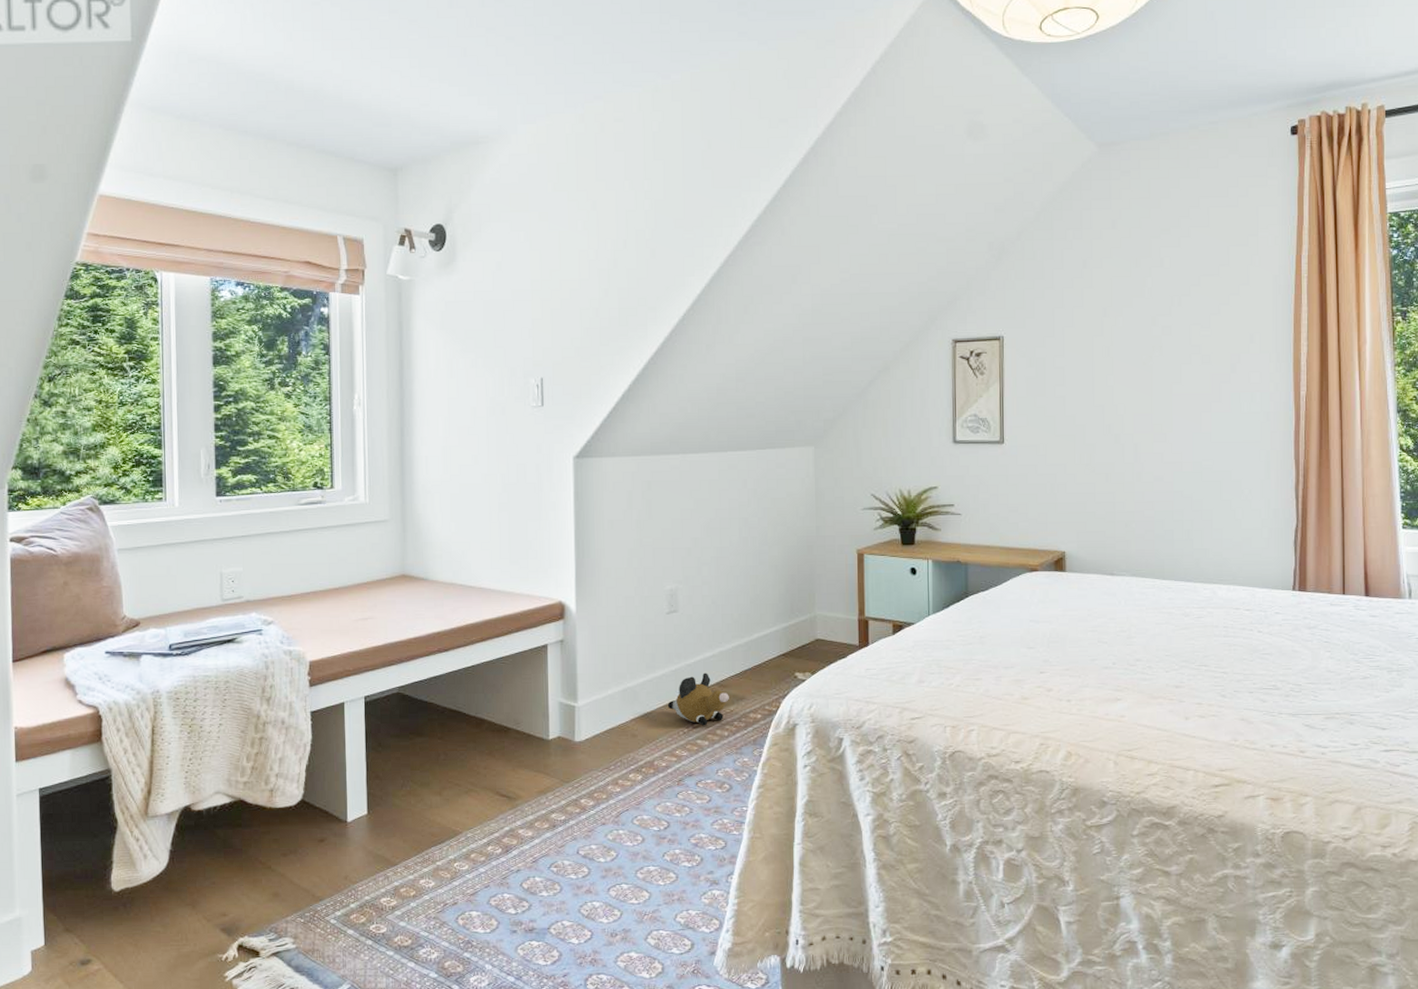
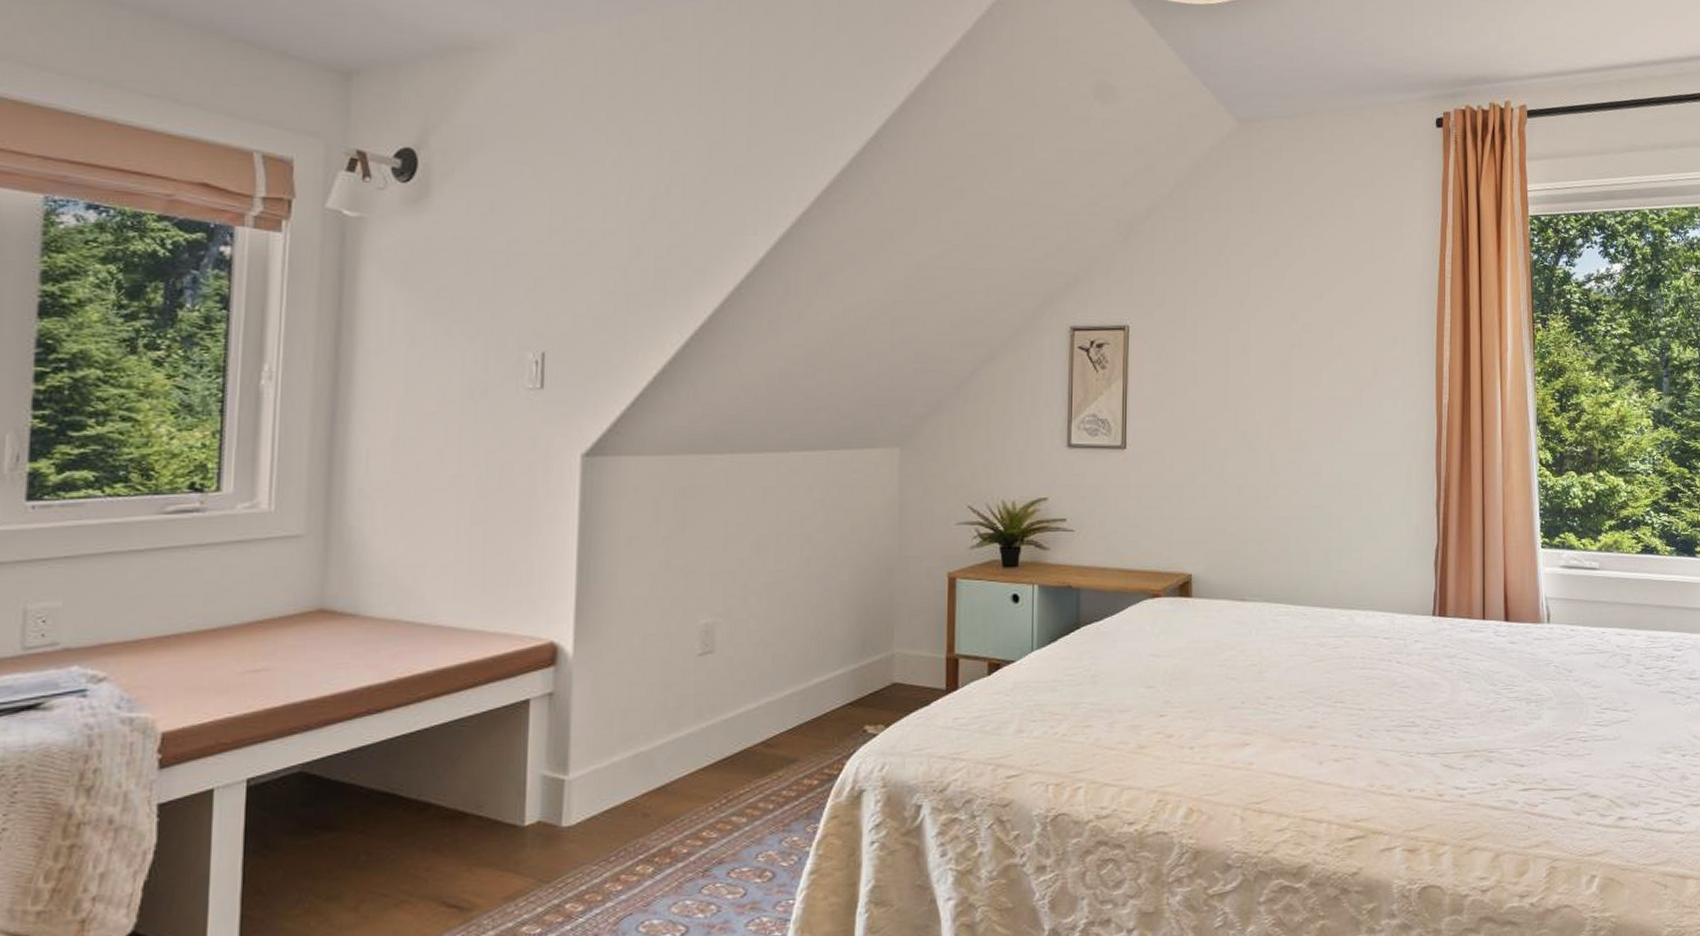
plush toy: present [667,672,729,726] -> none [693,729,777,798]

